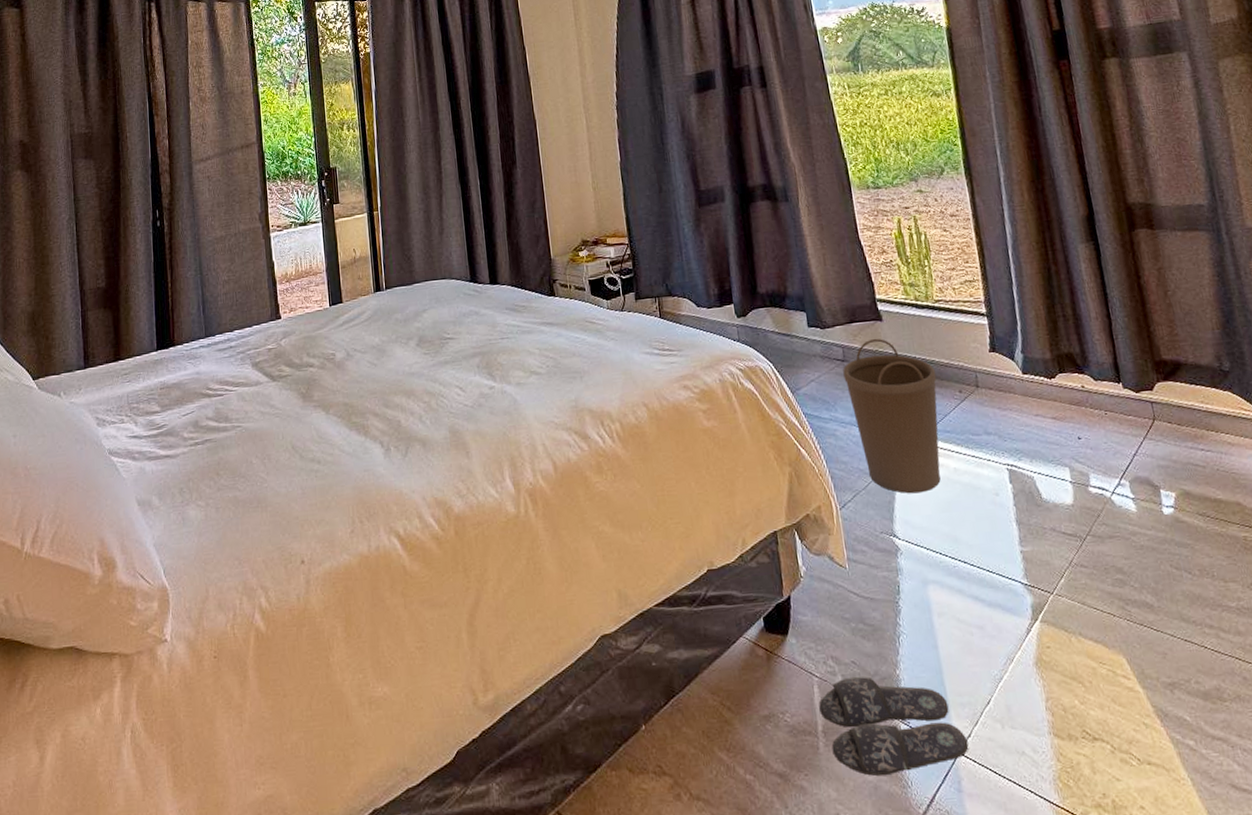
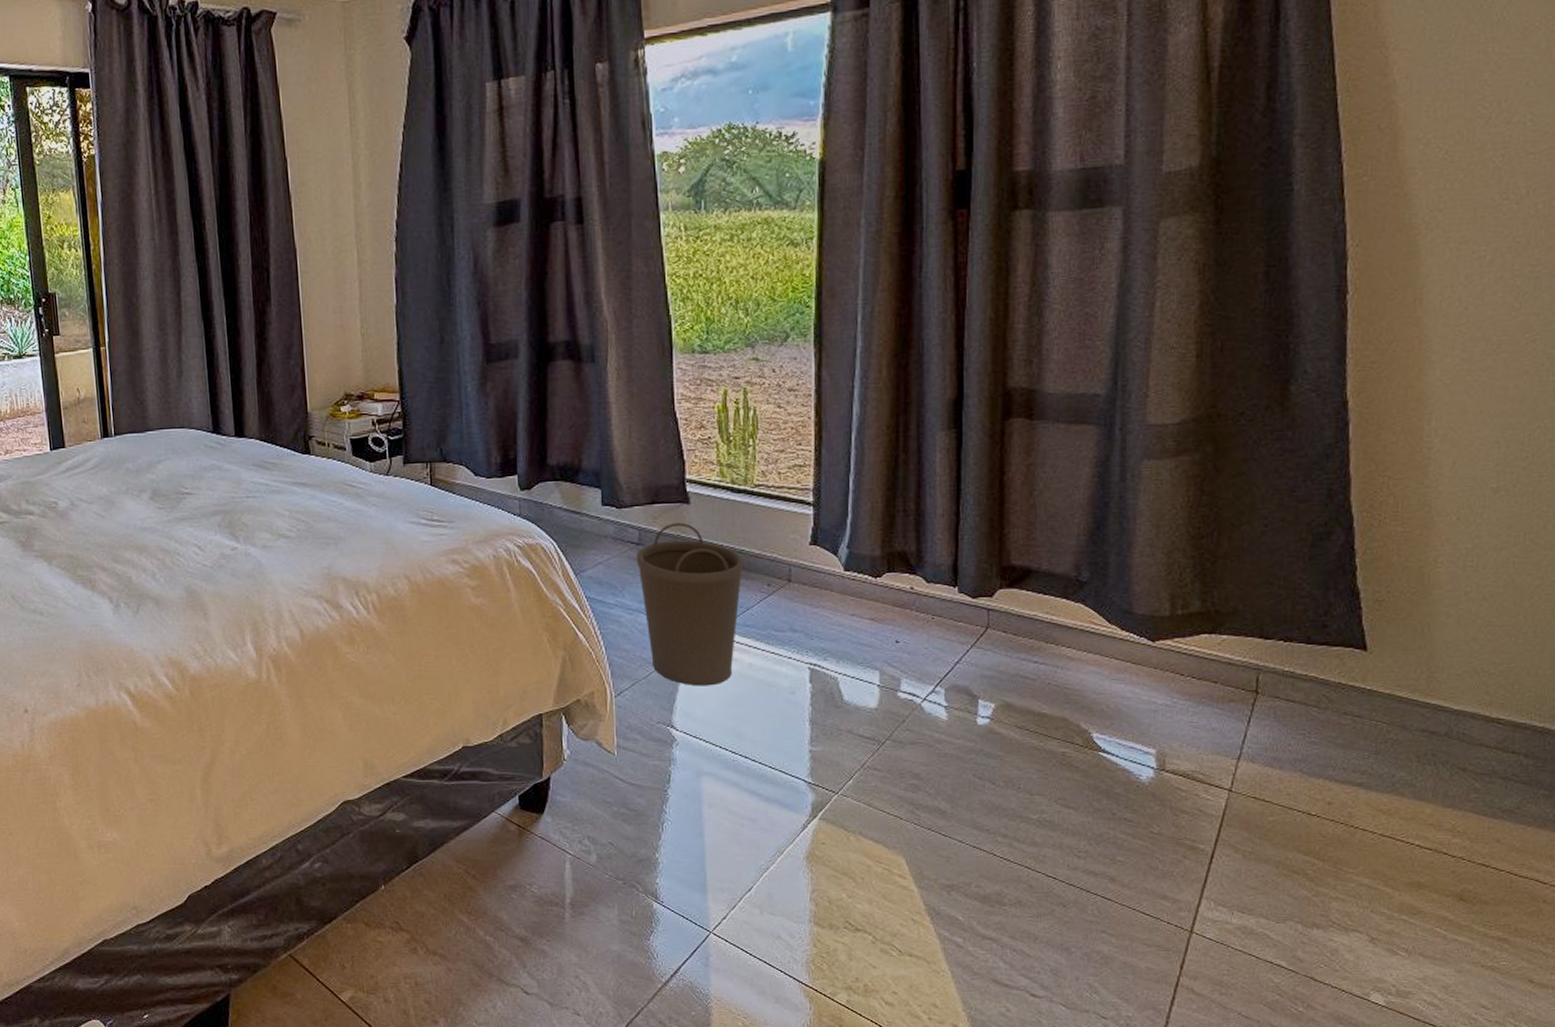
slippers: present [819,676,969,776] -> none [569,858,722,946]

